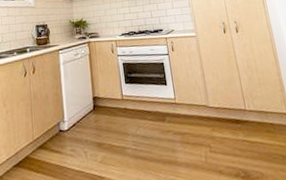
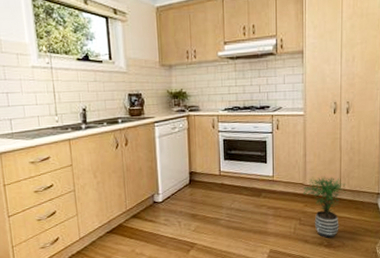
potted plant: none [207,96,254,169] -> present [302,176,347,239]

